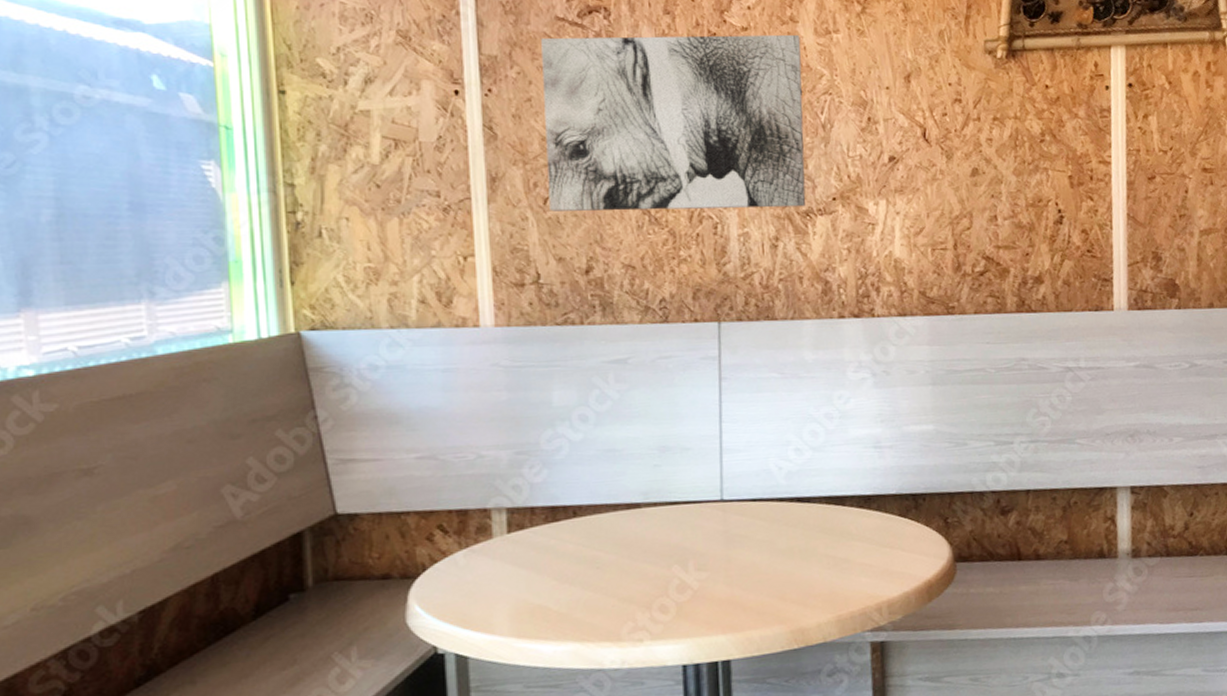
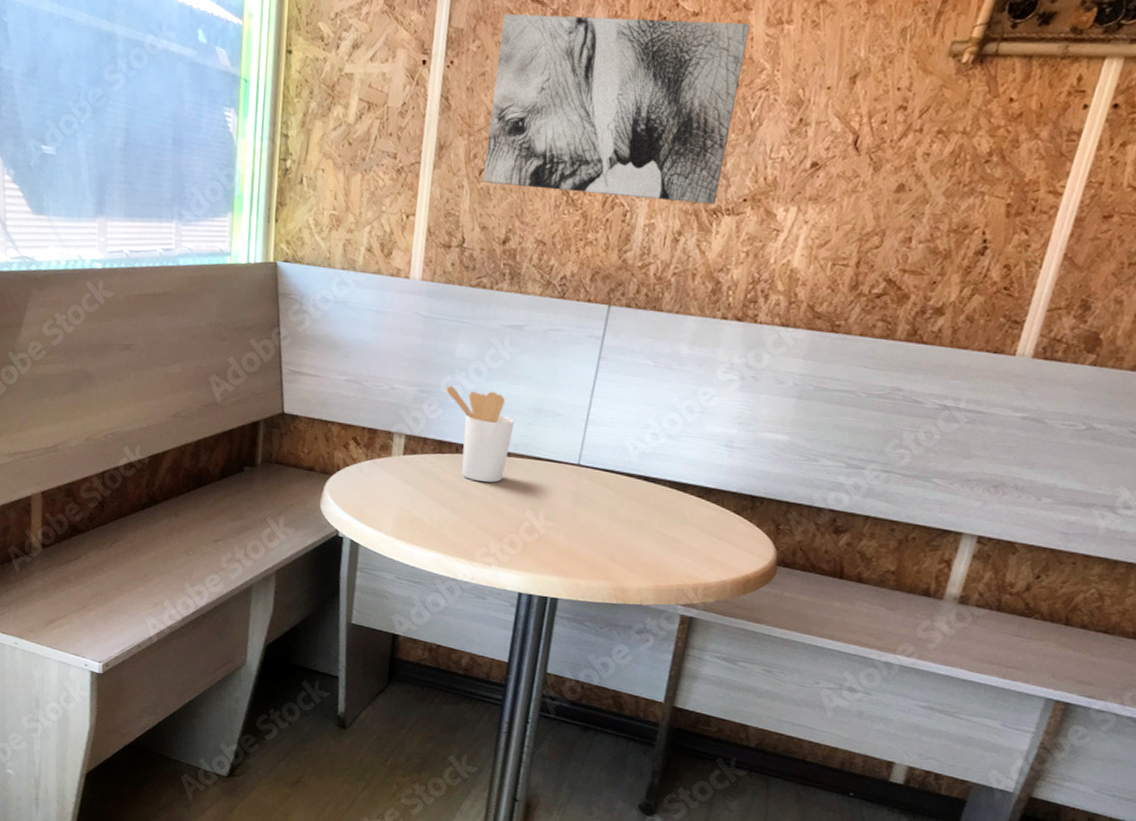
utensil holder: none [547,437,639,545] -> present [445,385,515,483]

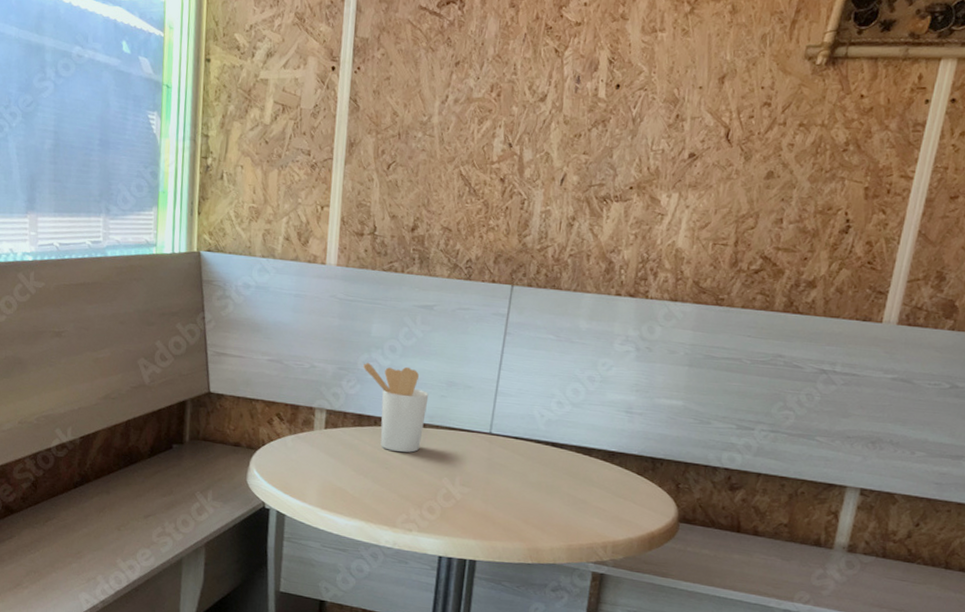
wall art: present [483,13,750,205] -> none [391,25,628,193]

